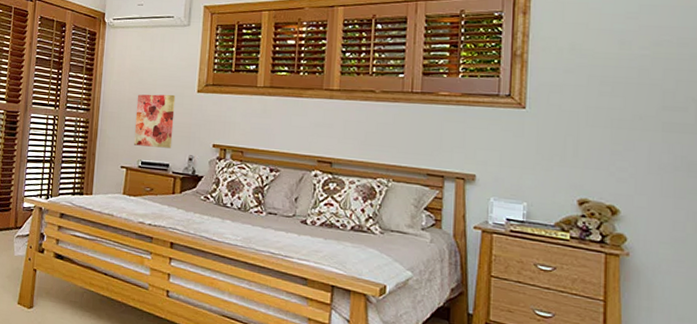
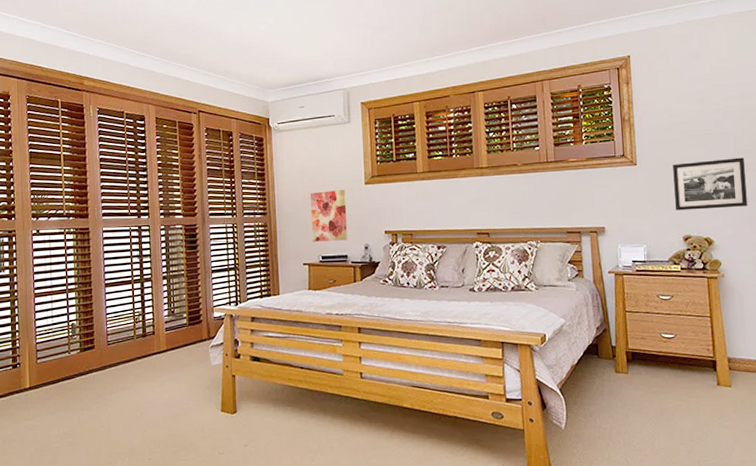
picture frame: none [572,113,673,175] -> present [673,157,748,211]

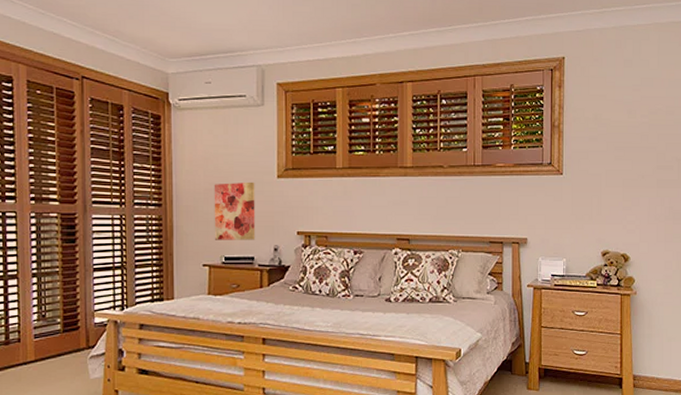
picture frame: present [673,157,748,211] -> none [597,173,664,225]

